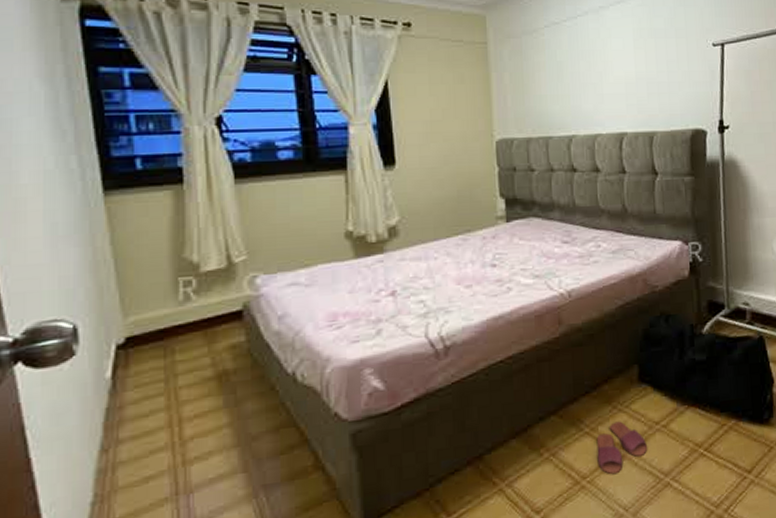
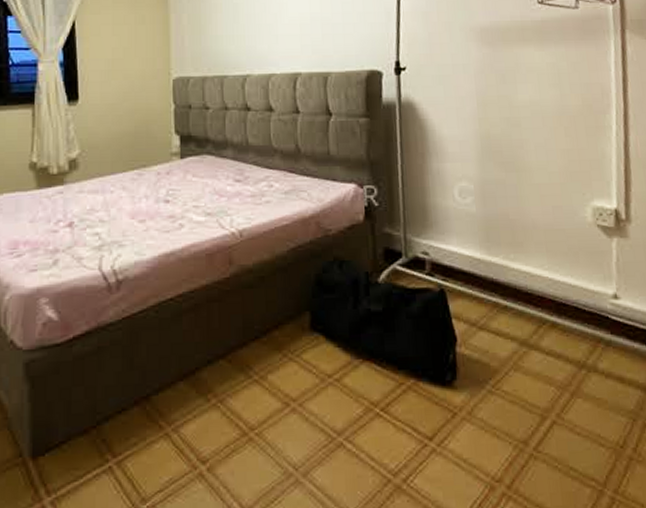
slippers: present [596,421,647,475] -> none [265,371,319,429]

